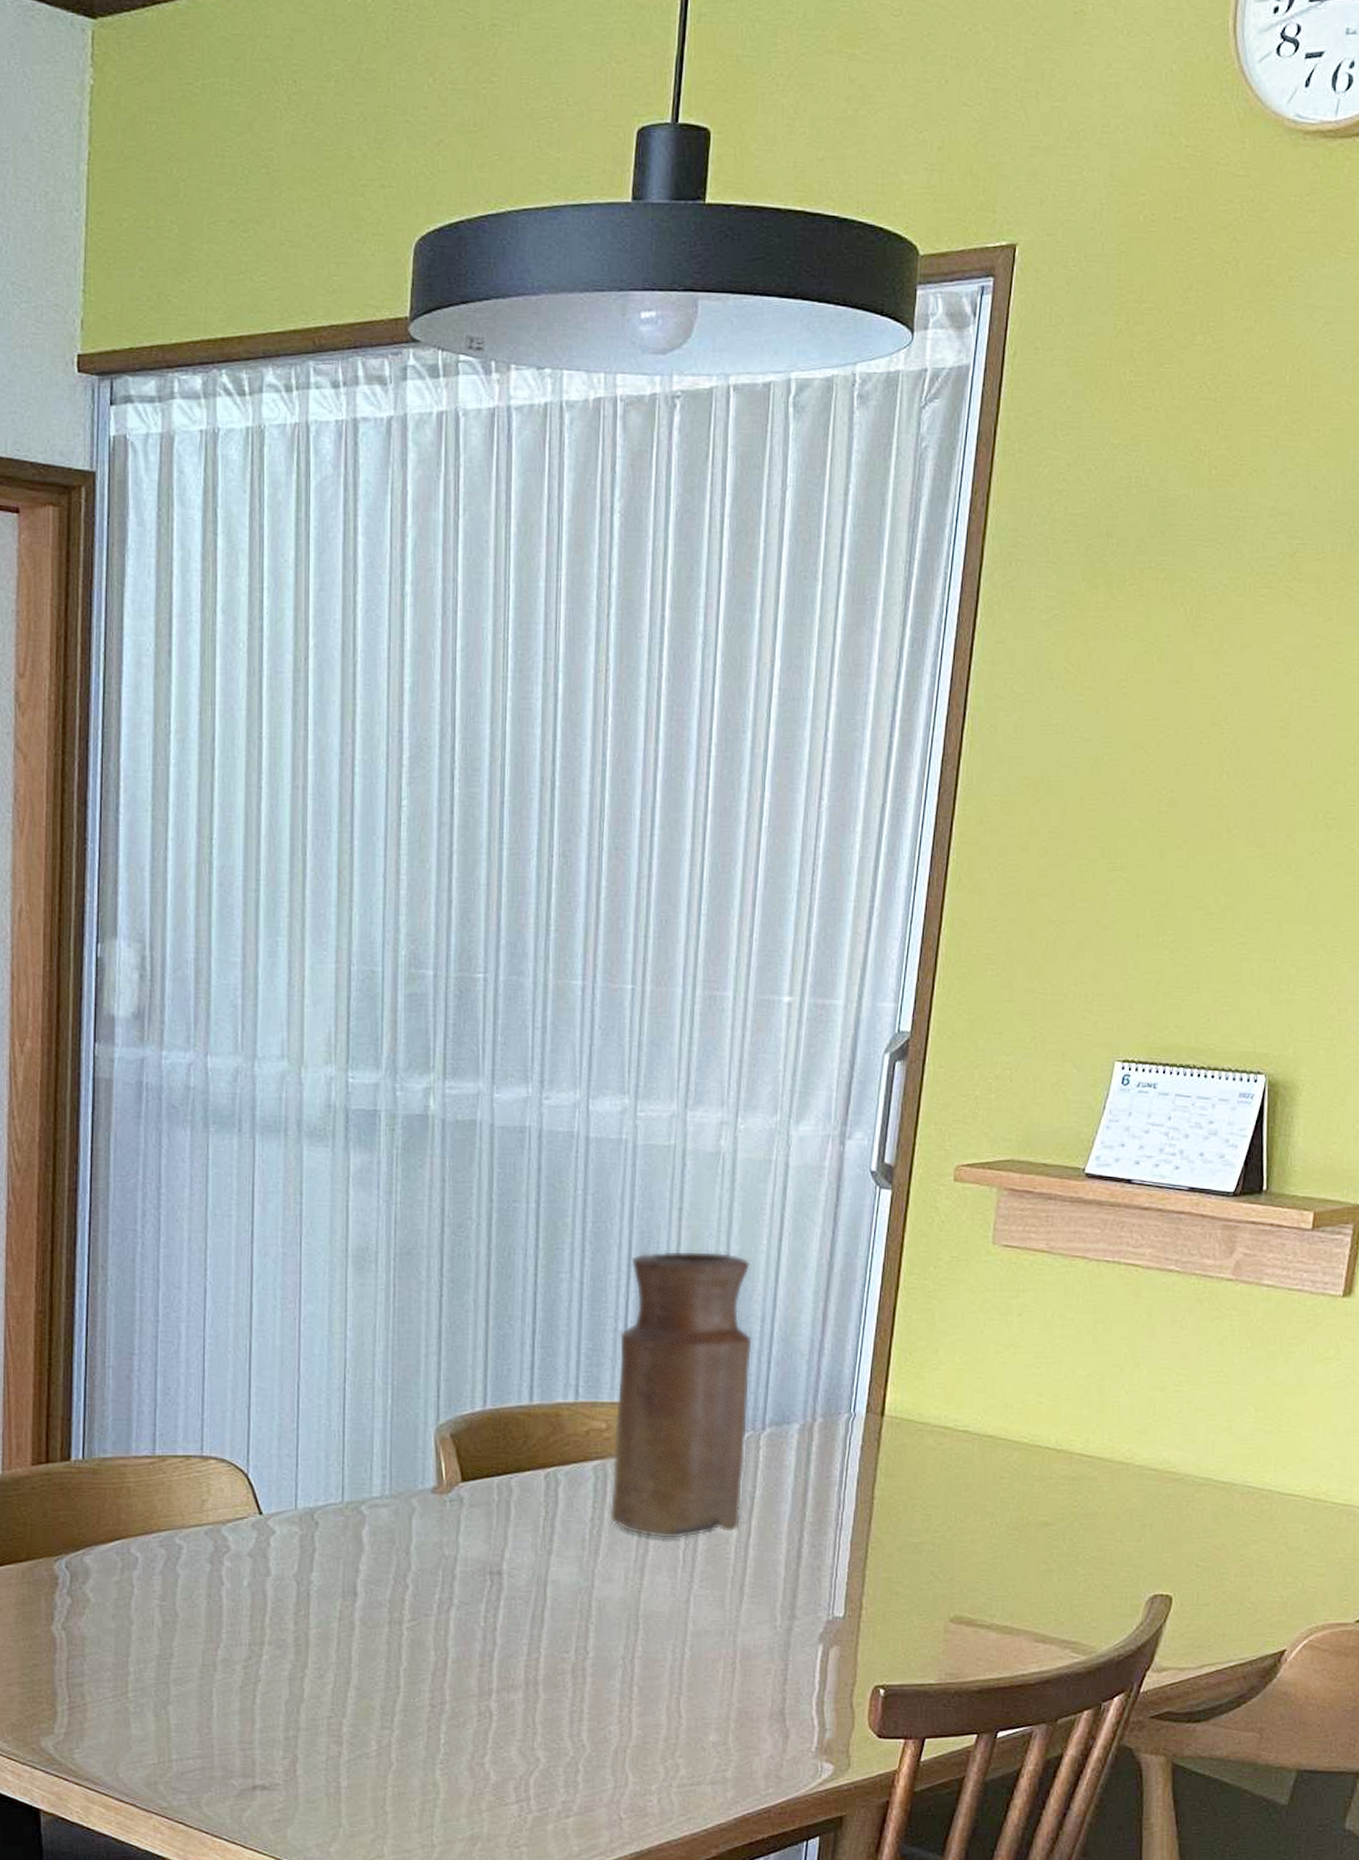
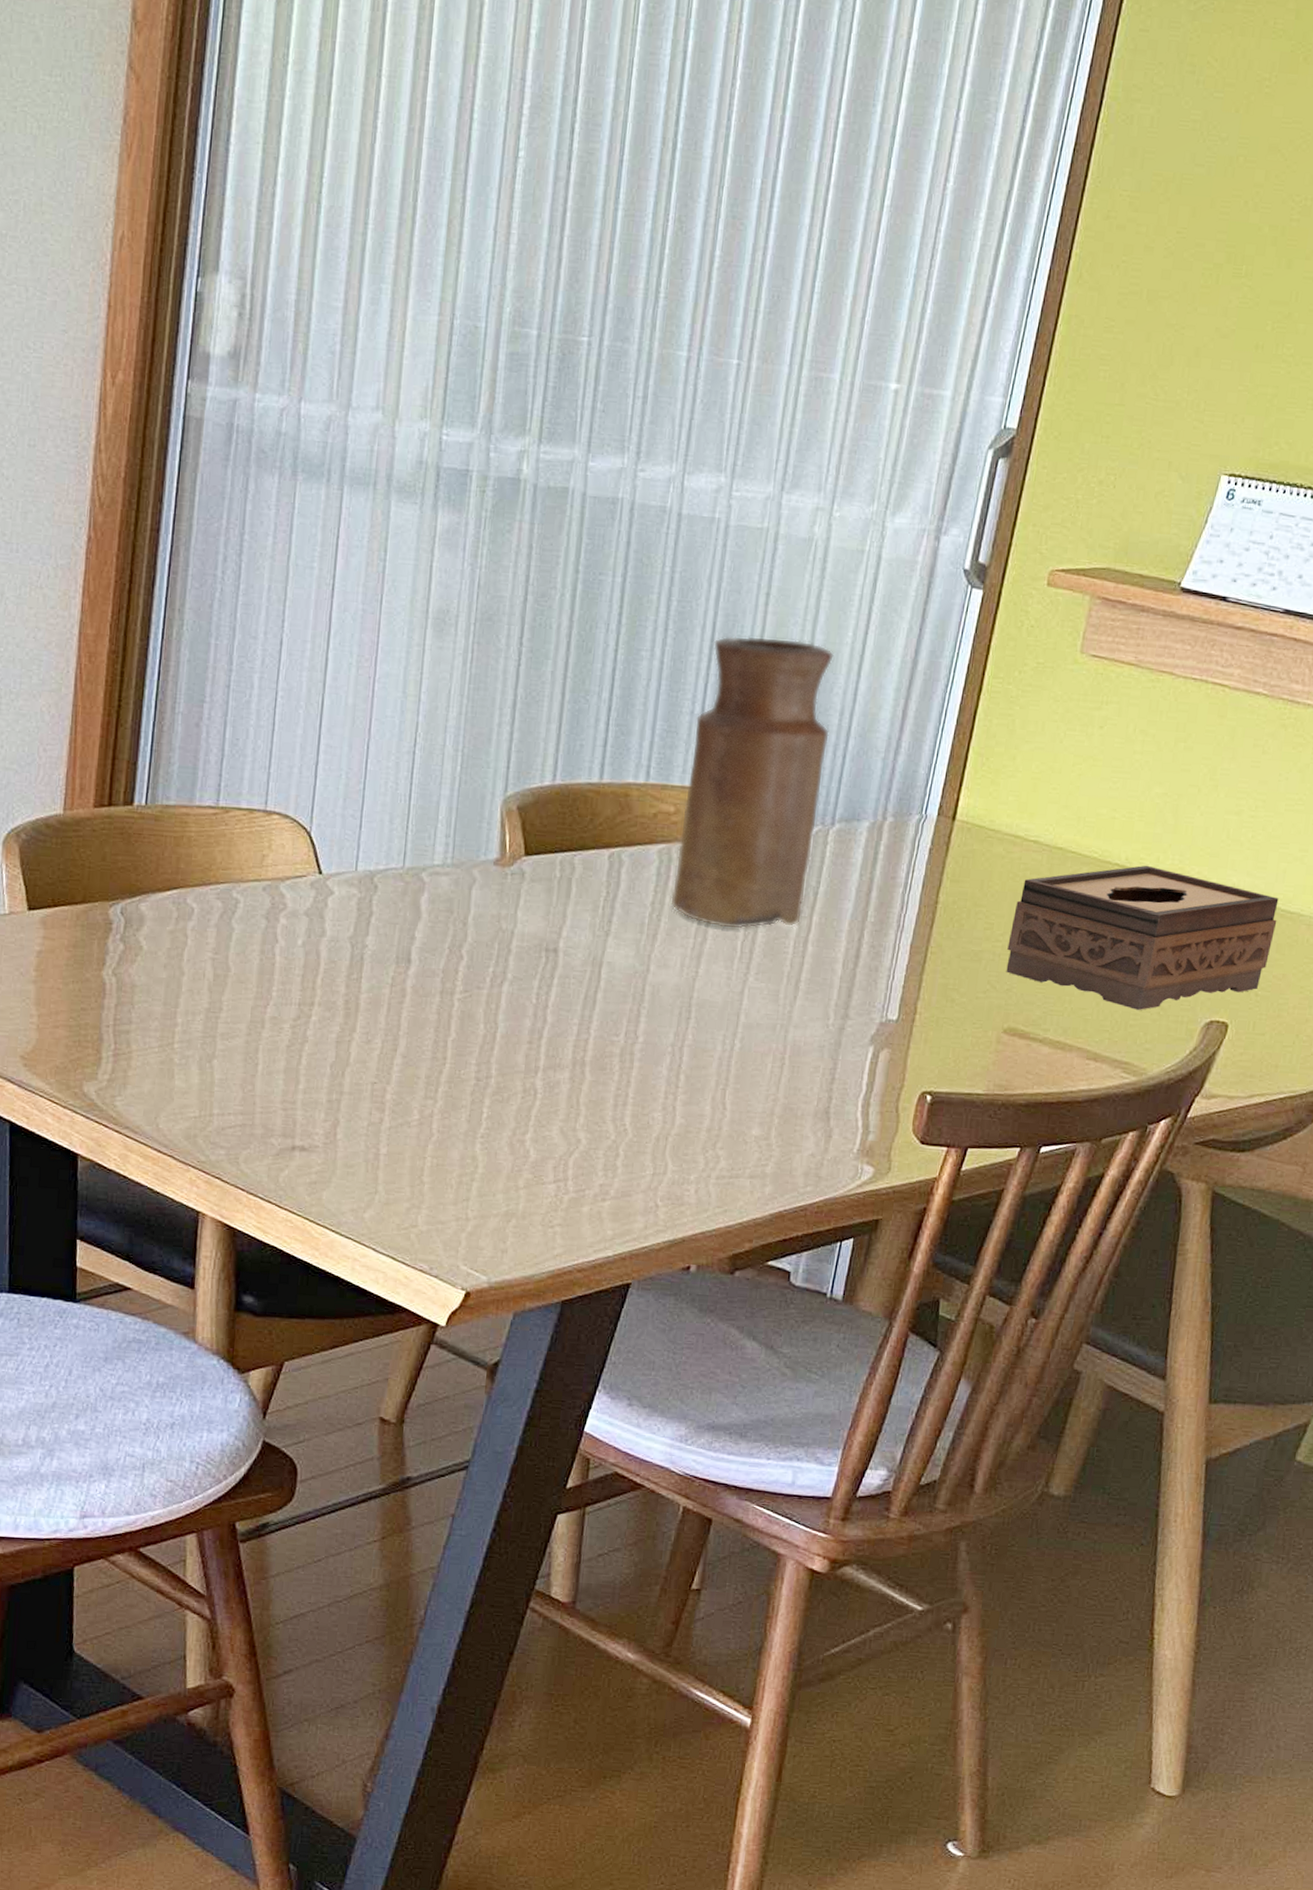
tissue box: none [947,1446,1211,1589] -> present [1006,865,1279,1010]

